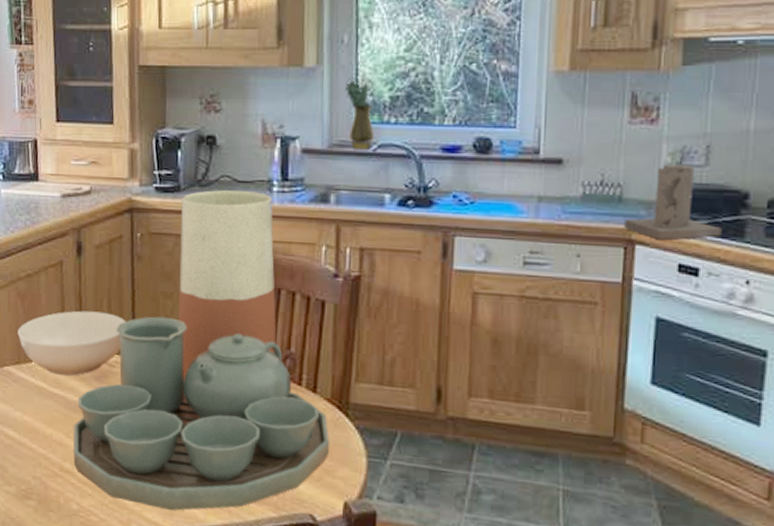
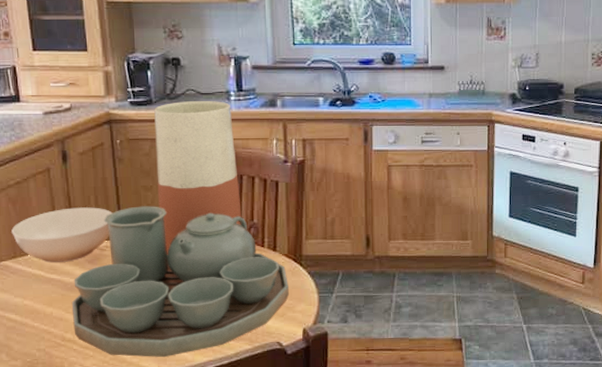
vase: present [344,77,375,151] -> none [282,9,309,66]
paper towel roll: present [624,164,722,241] -> none [487,67,548,120]

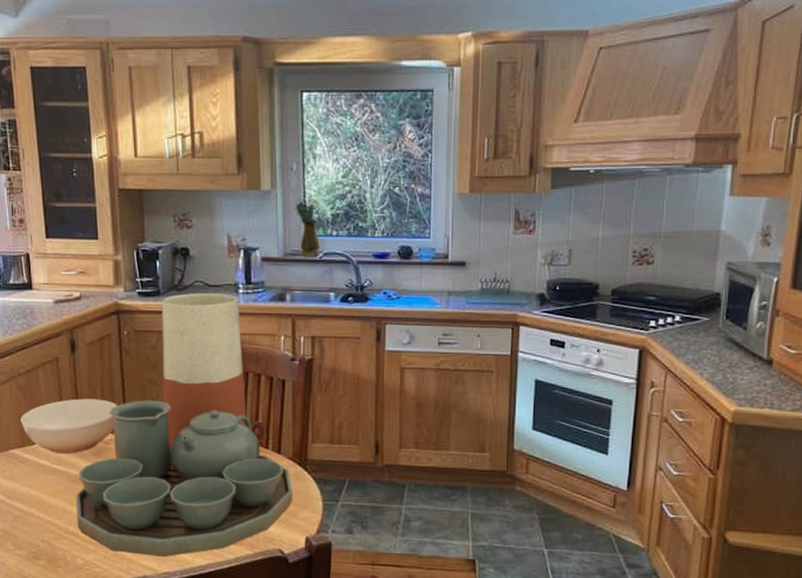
vase: none [282,9,309,66] -> present [294,198,321,258]

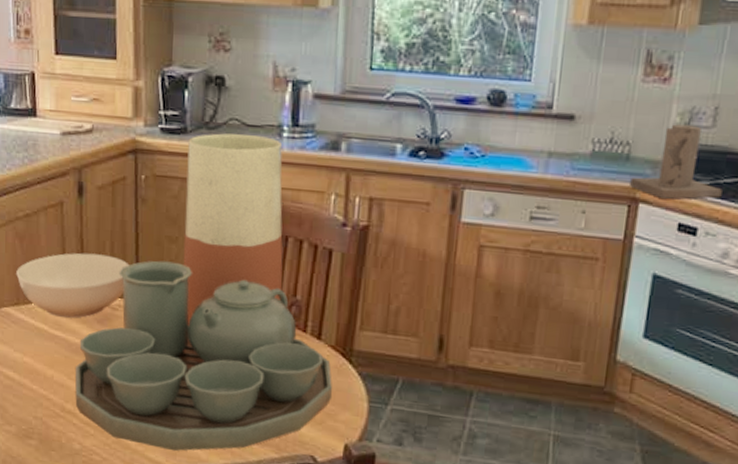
vase: present [294,198,321,258] -> none [359,20,389,99]
paper towel roll: none [512,264,580,322] -> present [630,124,722,200]

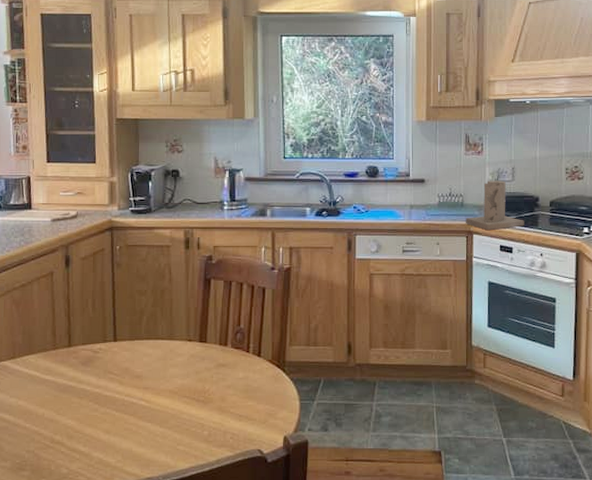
bowl: present [16,252,130,318] -> none [13,310,108,364]
tea set: present [74,260,332,452] -> none [62,310,271,463]
vase: present [183,133,283,326] -> none [151,210,229,358]

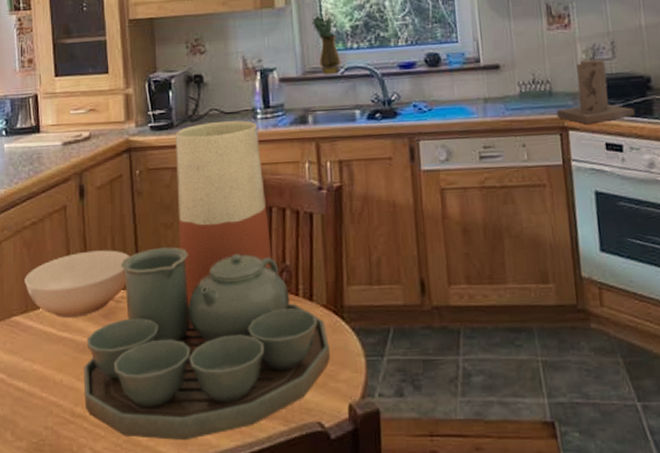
bowl: none [13,310,108,364] -> present [24,250,130,318]
tea set: none [62,310,271,463] -> present [83,247,330,441]
vase: none [151,210,229,358] -> present [175,120,272,307]
vase: none [274,126,298,178] -> present [311,12,342,75]

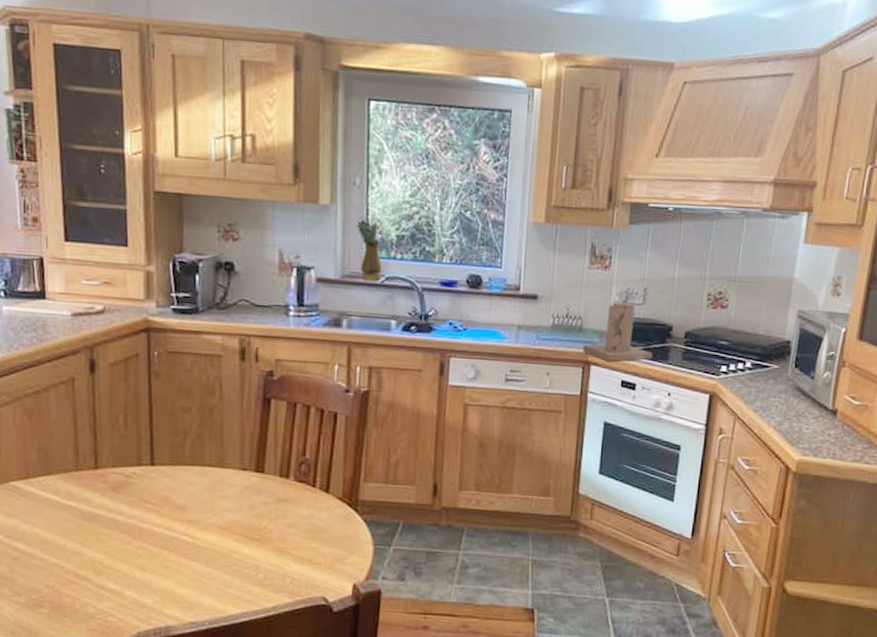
bowl: present [24,250,130,318] -> none [25,425,144,488]
tea set: present [83,247,330,441] -> none [88,429,340,606]
vase: present [175,120,272,307] -> none [197,313,293,488]

